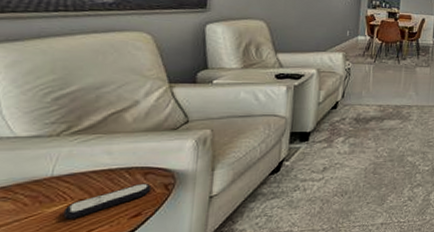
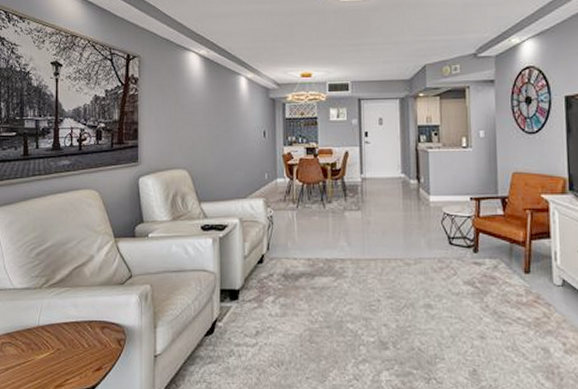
remote control: present [63,183,152,220] -> none [47,337,108,368]

